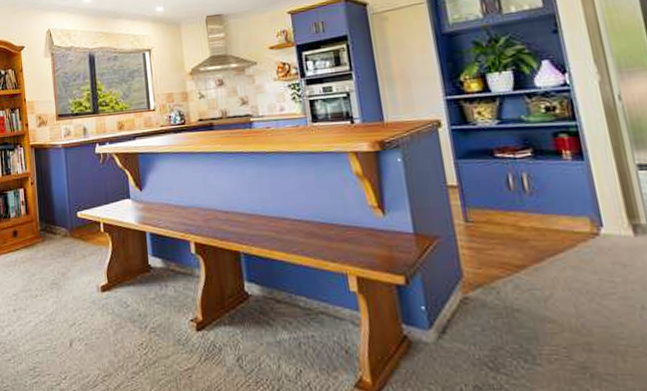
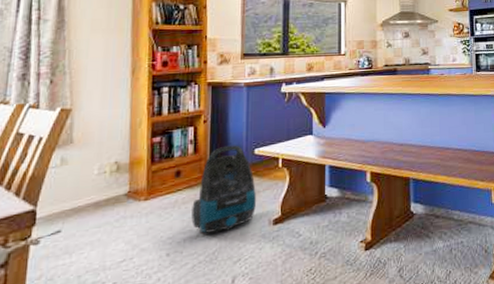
vacuum cleaner: none [29,207,84,293] -> present [191,145,257,233]

